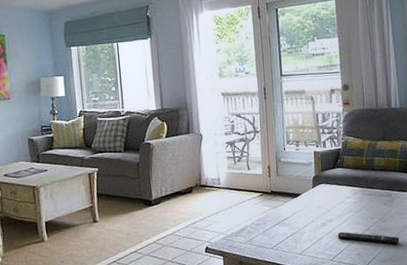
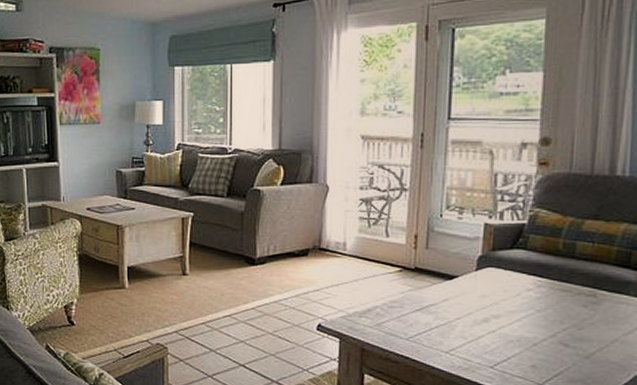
remote control: present [338,231,400,244] -> none [505,333,601,362]

